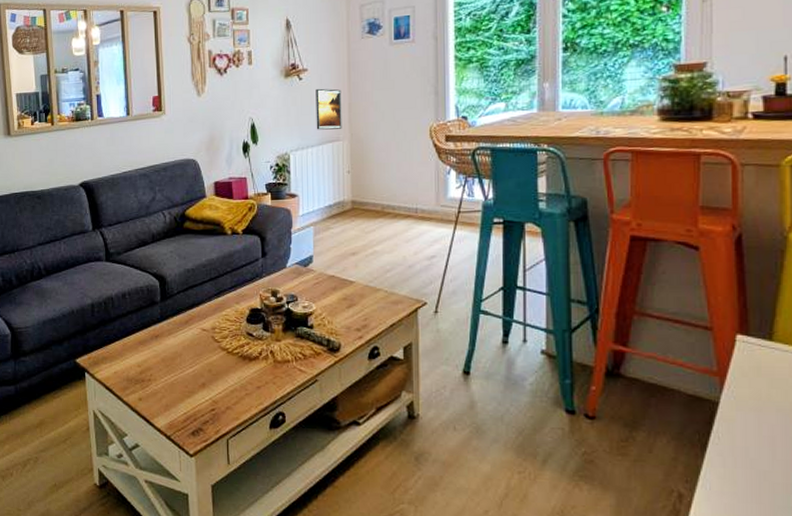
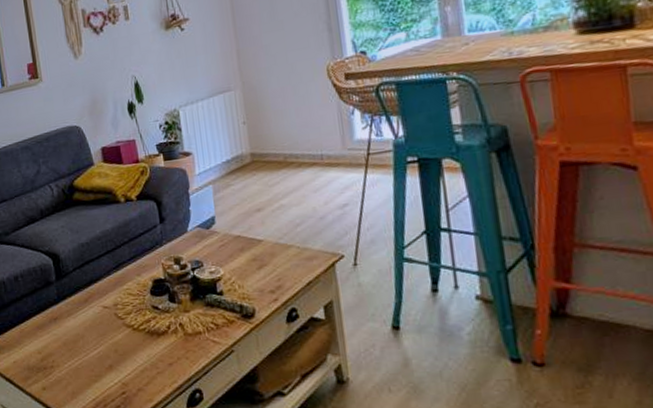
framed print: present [315,88,342,130] -> none [199,36,232,82]

